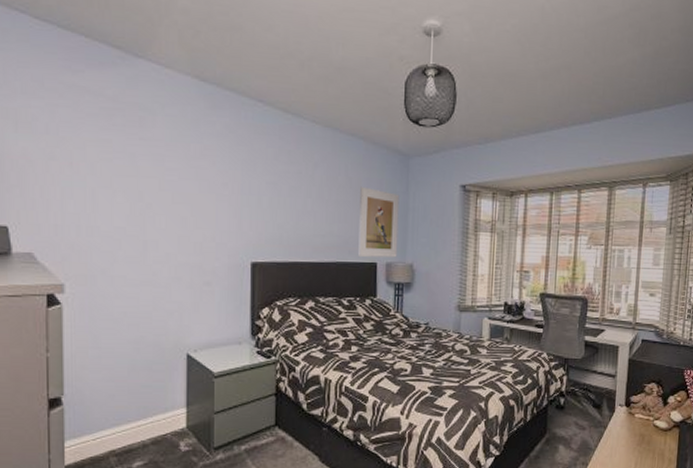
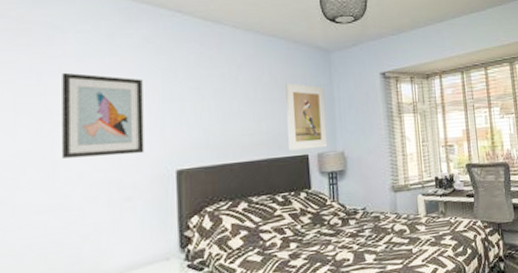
wall art: none [152,155,224,243] -> present [62,72,144,158]

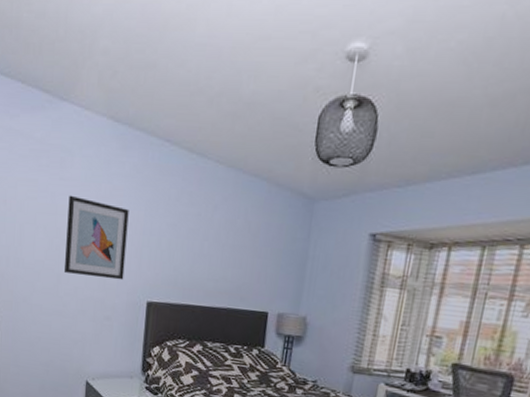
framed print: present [285,83,328,151] -> none [250,231,300,309]

